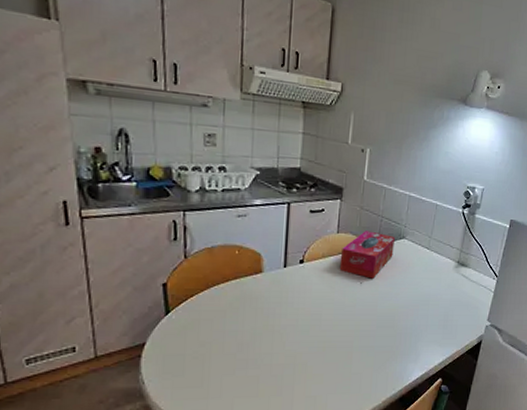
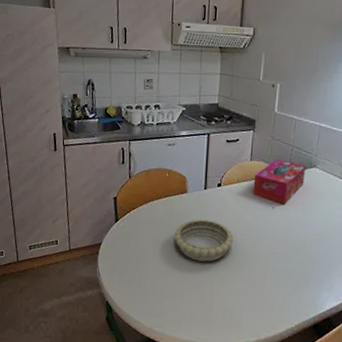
decorative bowl: none [246,302,319,350] -> present [174,219,234,262]

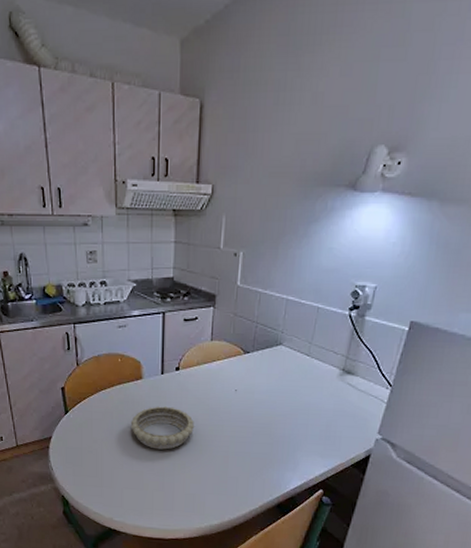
tissue box: present [252,159,307,205] -> none [214,338,272,386]

